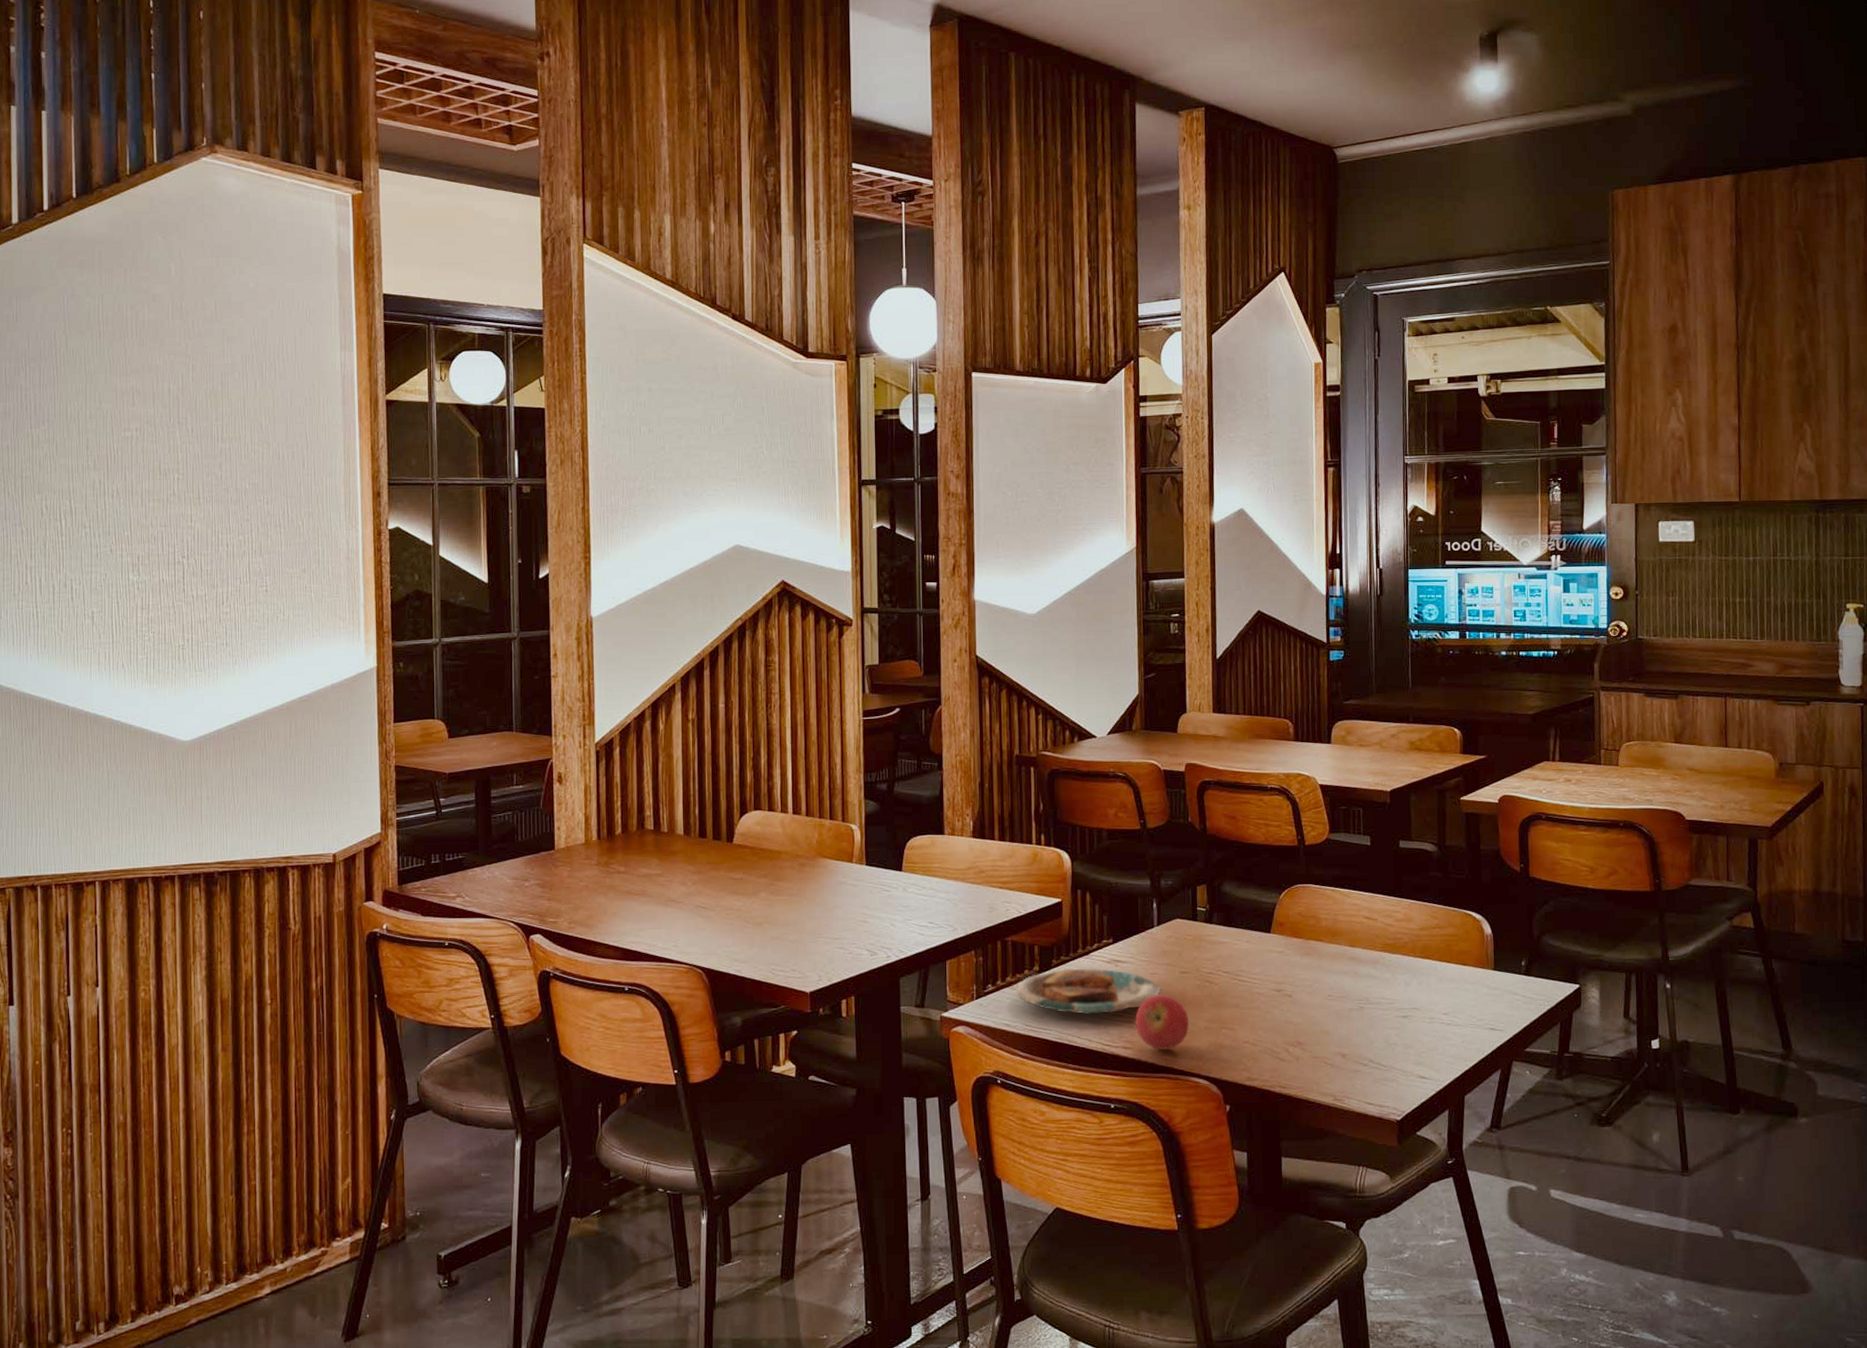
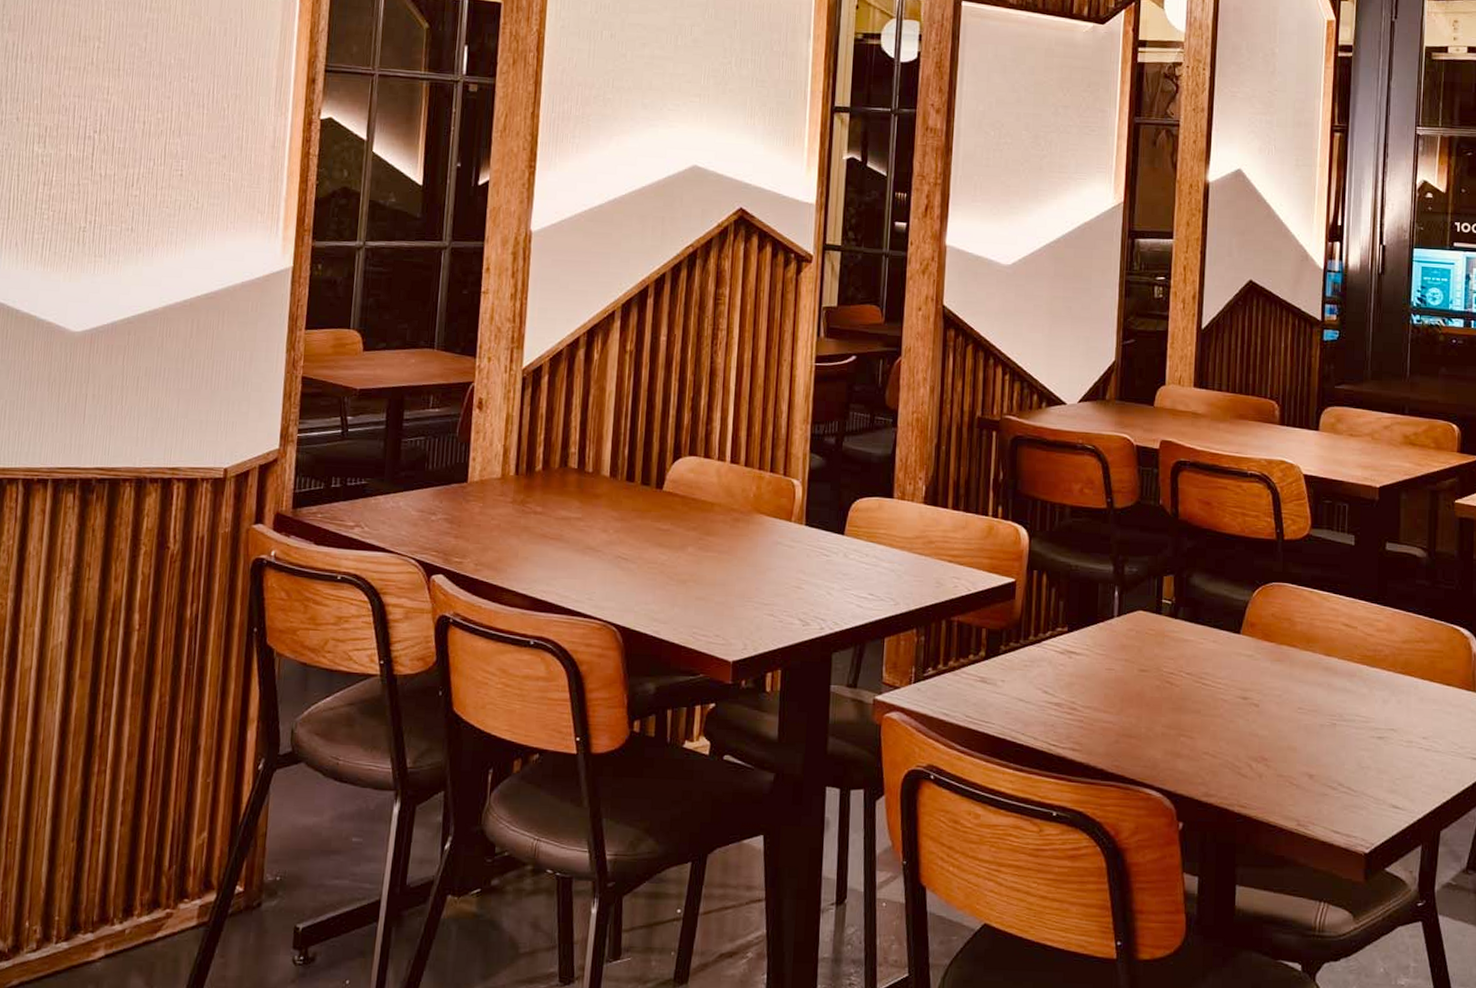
plate: present [1015,968,1162,1016] -> none [958,656,1118,711]
fruit: present [1135,994,1190,1051] -> none [1086,692,1146,756]

